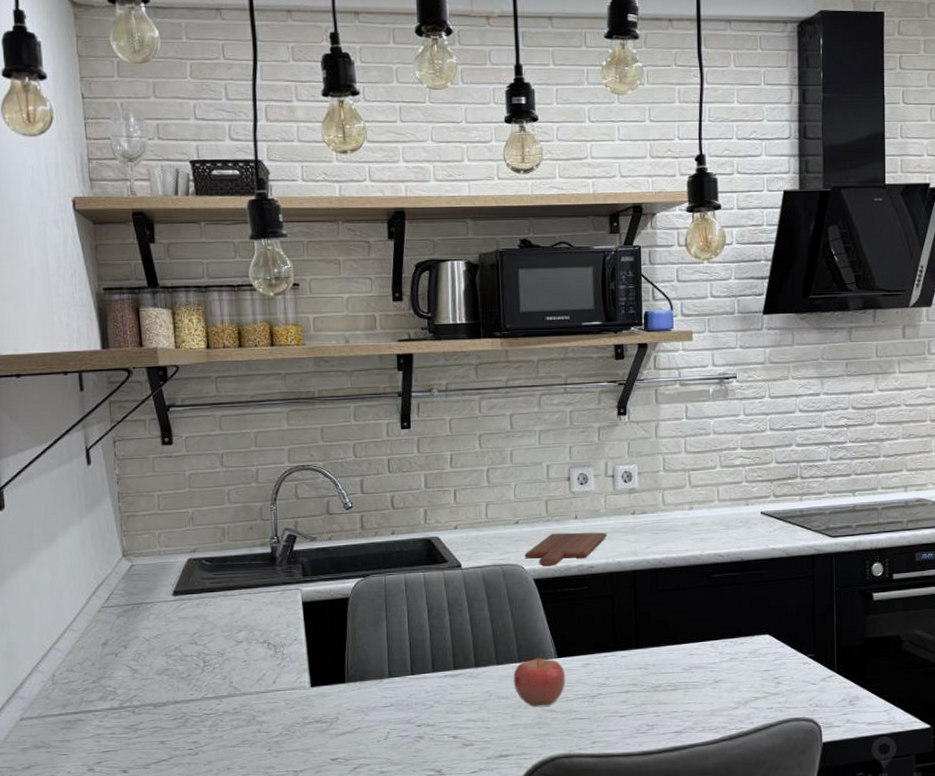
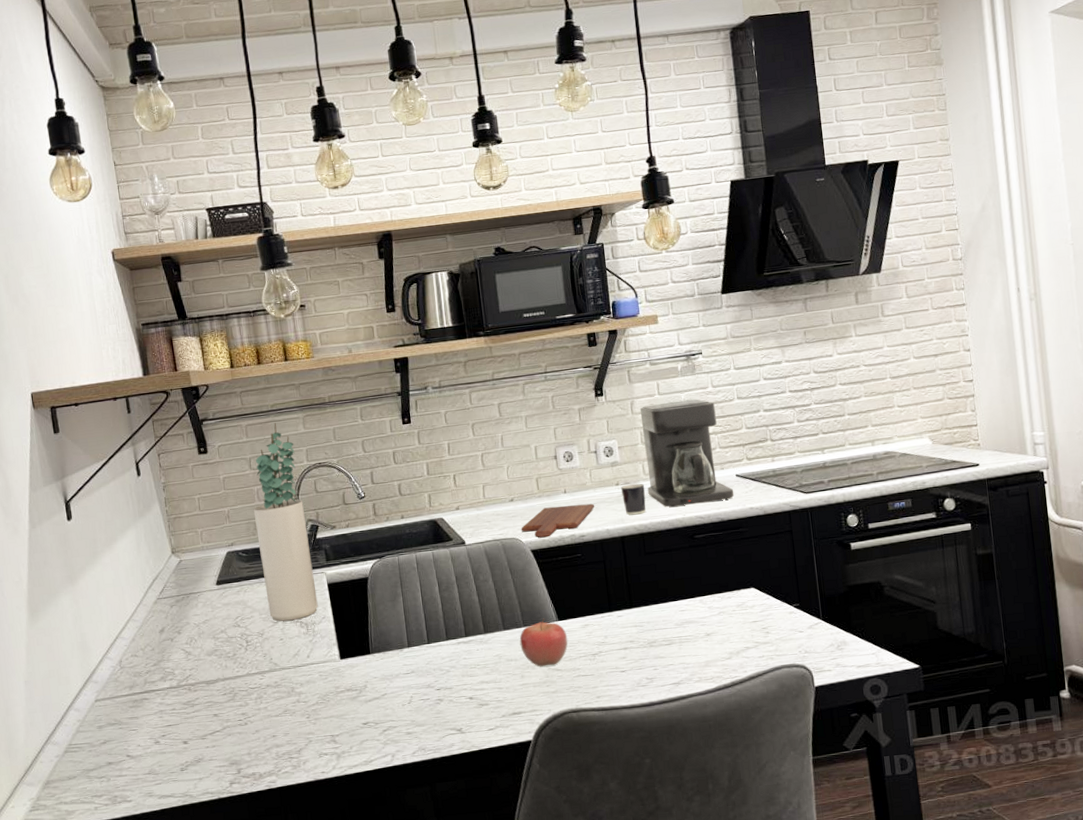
vase: none [222,416,290,641] -> present [253,423,318,622]
mug: none [636,514,663,548] -> present [620,483,646,515]
coffee maker: none [664,426,757,542] -> present [639,399,735,507]

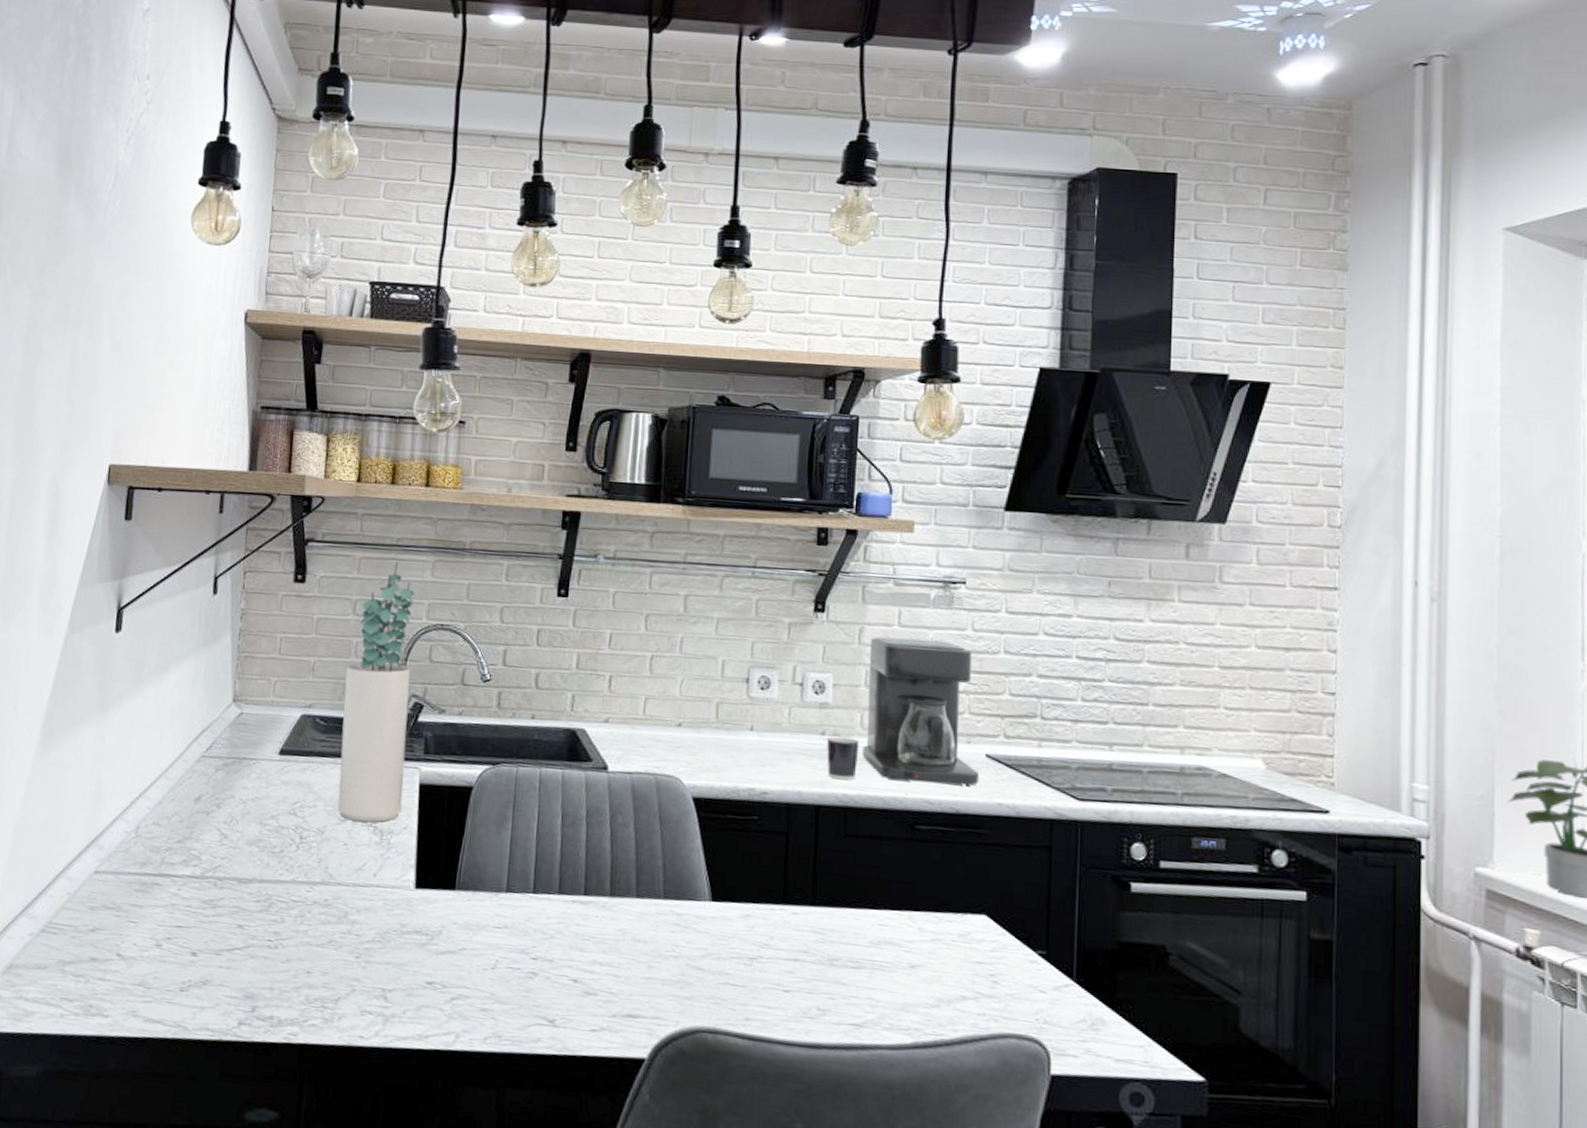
fruit: present [519,618,568,667] -> none [654,893,720,961]
cutting board: present [521,503,595,538] -> none [684,744,788,784]

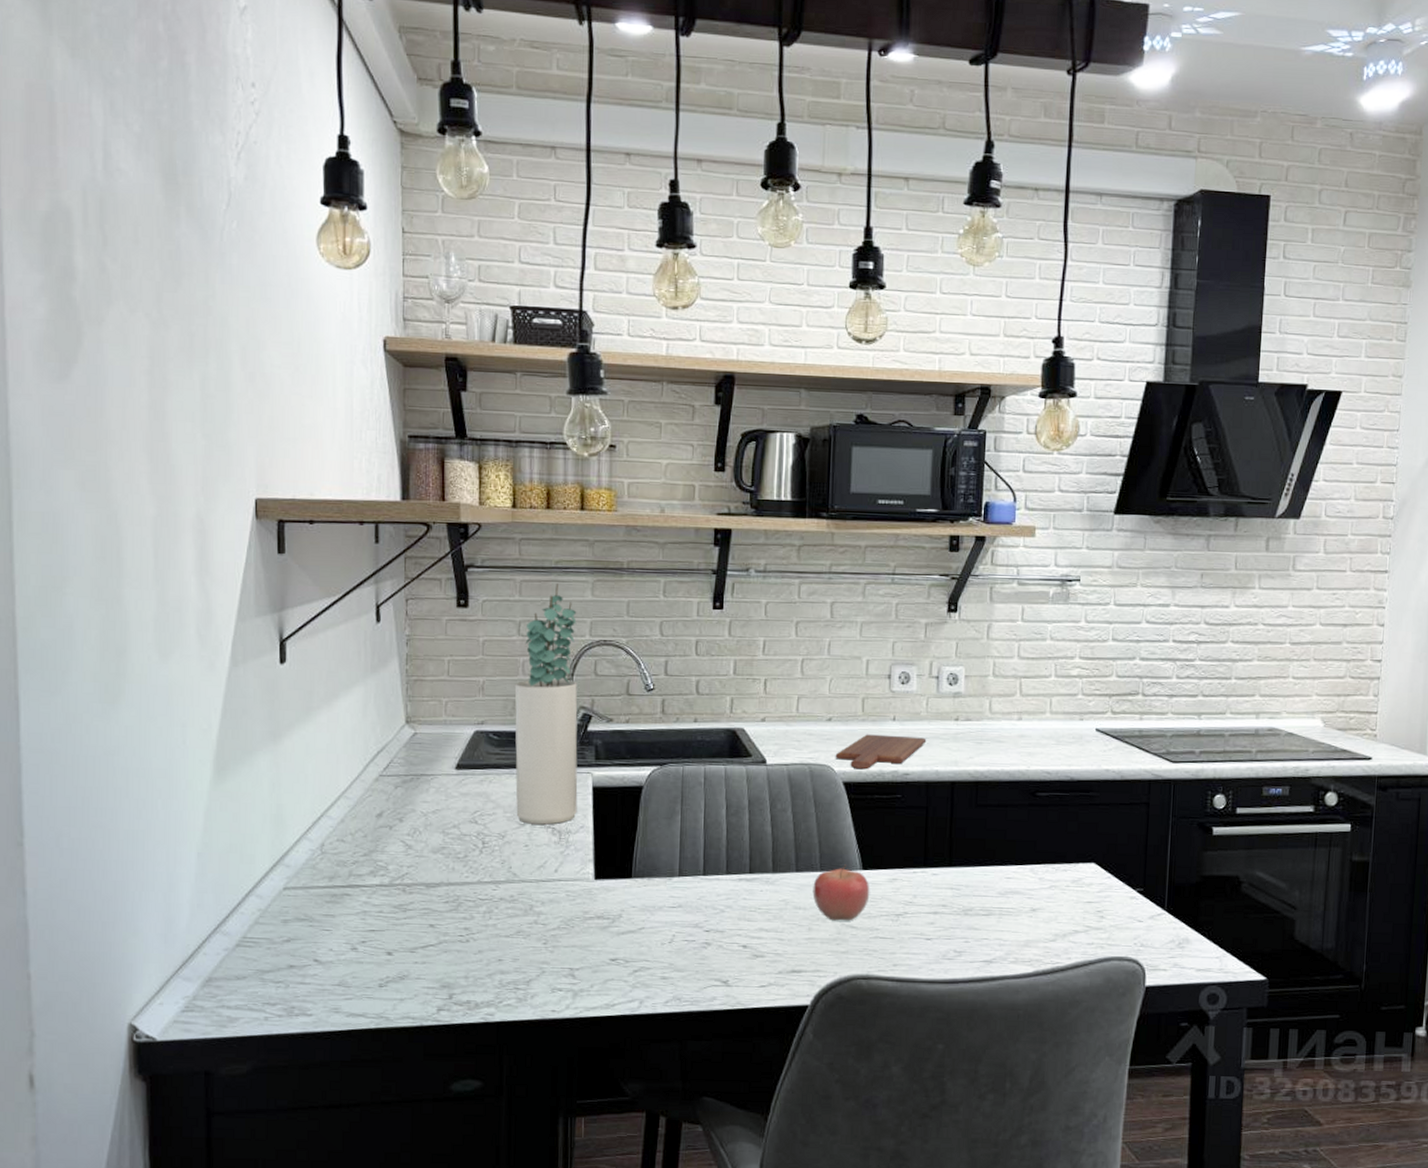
fruit: none [654,893,720,961] -> present [812,864,870,921]
cutting board: none [684,744,788,784] -> present [835,734,927,770]
mug: present [826,736,860,781] -> none [959,721,989,759]
coffee maker: present [862,636,980,786] -> none [991,631,1091,756]

